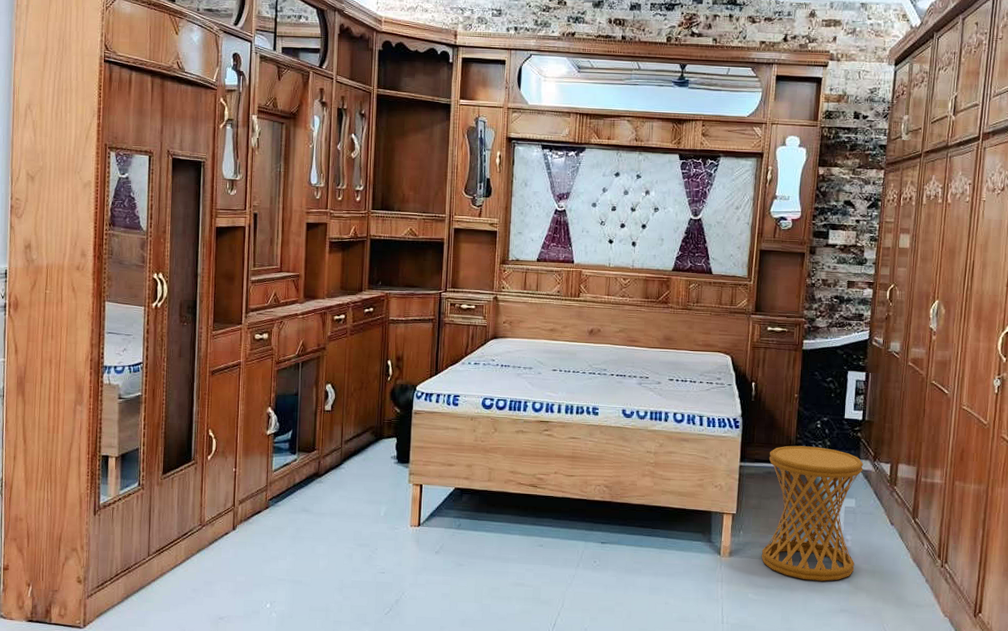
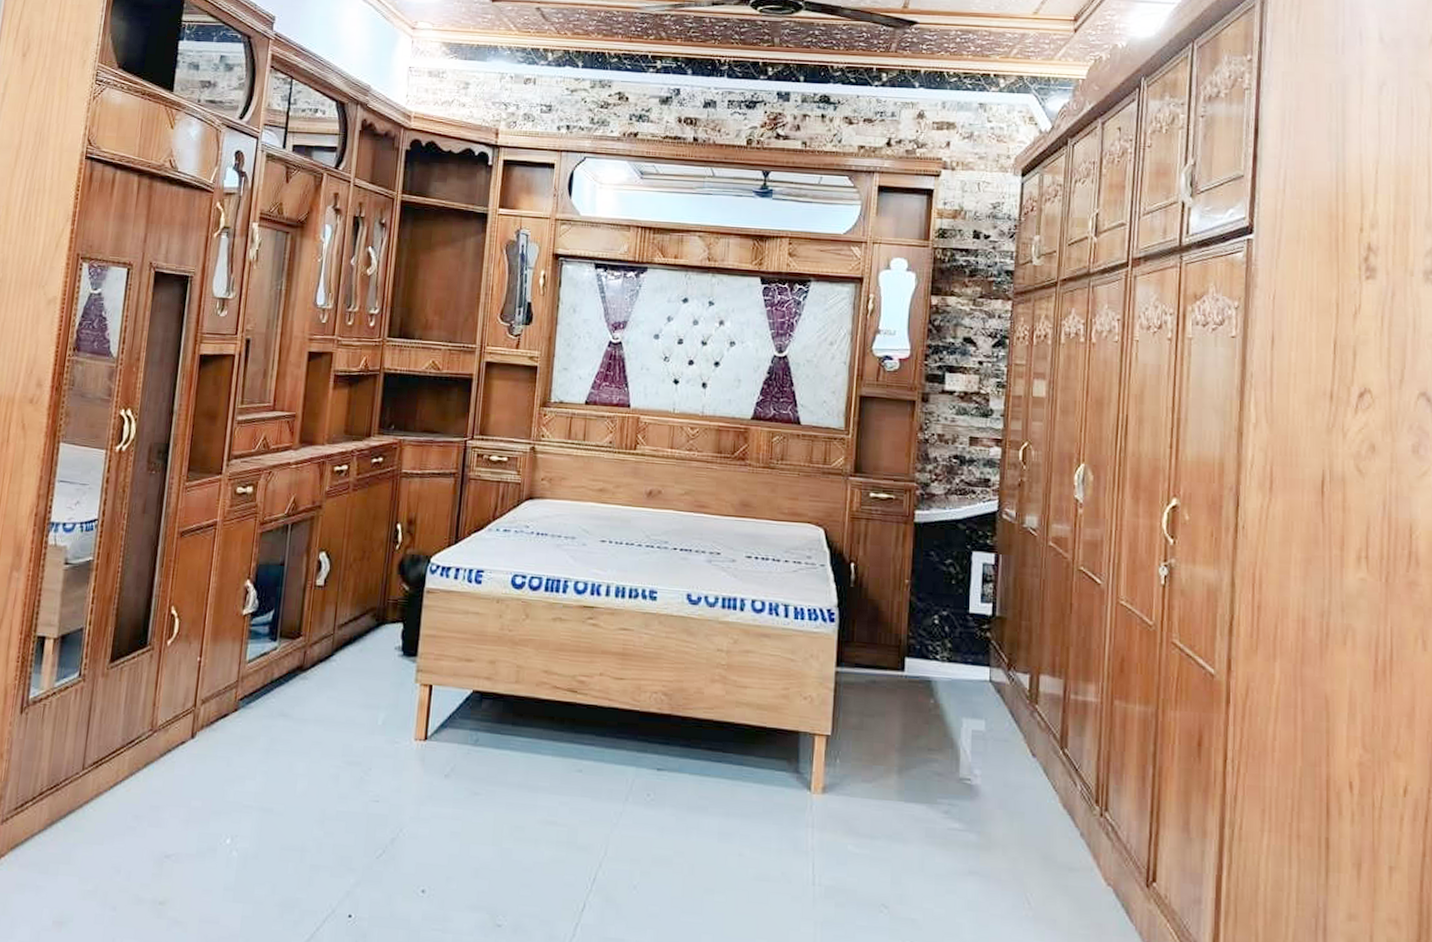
side table: present [761,445,864,581] -> none [863,646,995,831]

